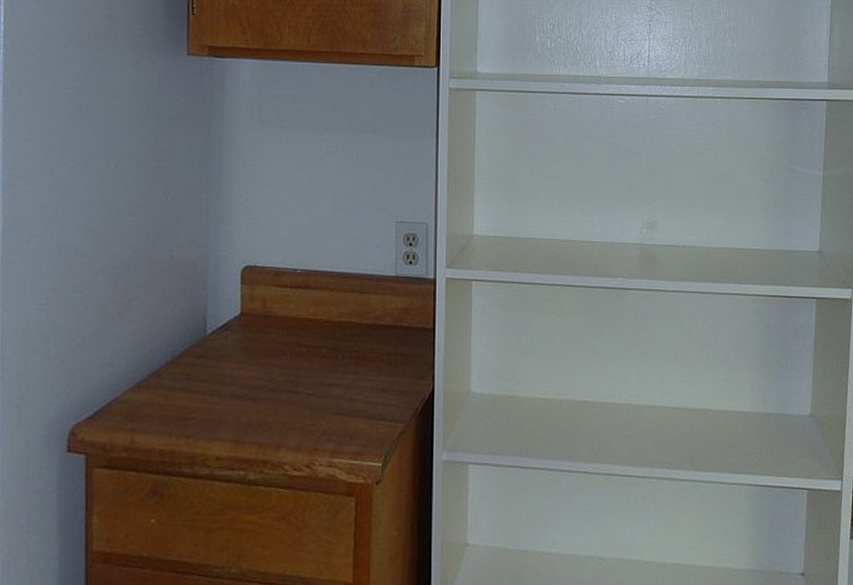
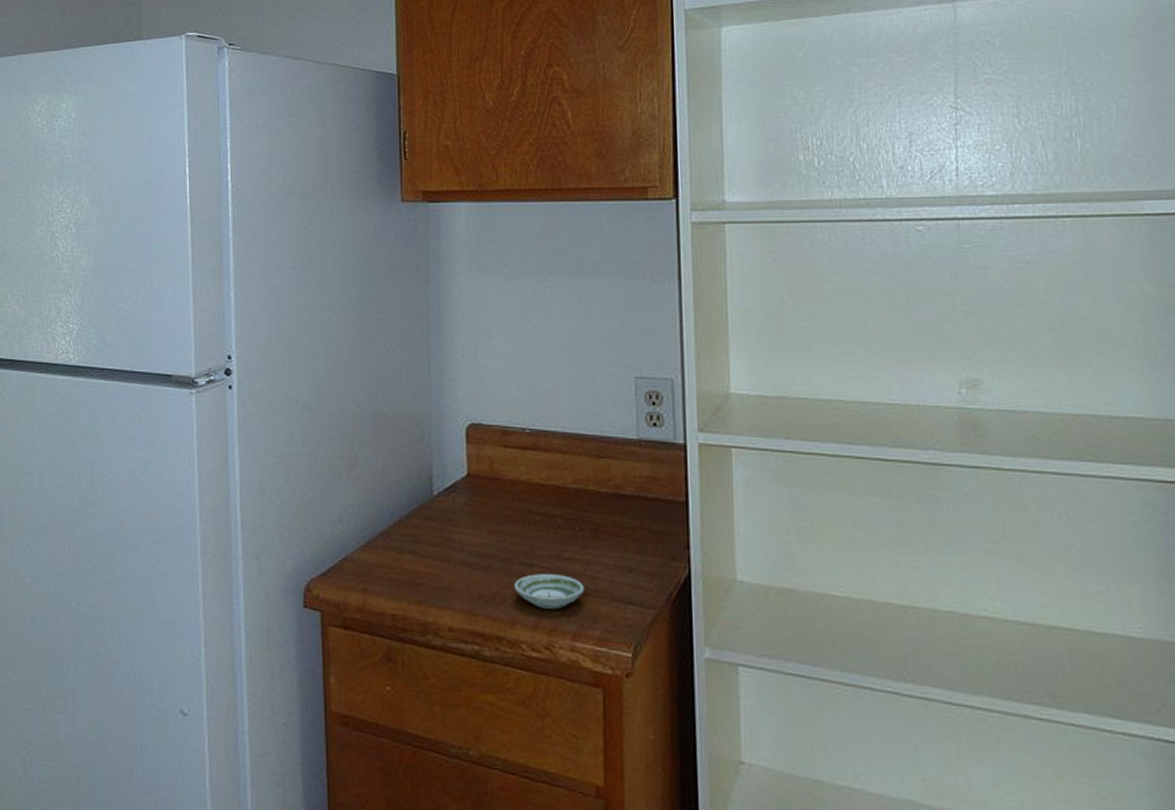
saucer: none [279,399,344,431] -> present [513,574,585,609]

